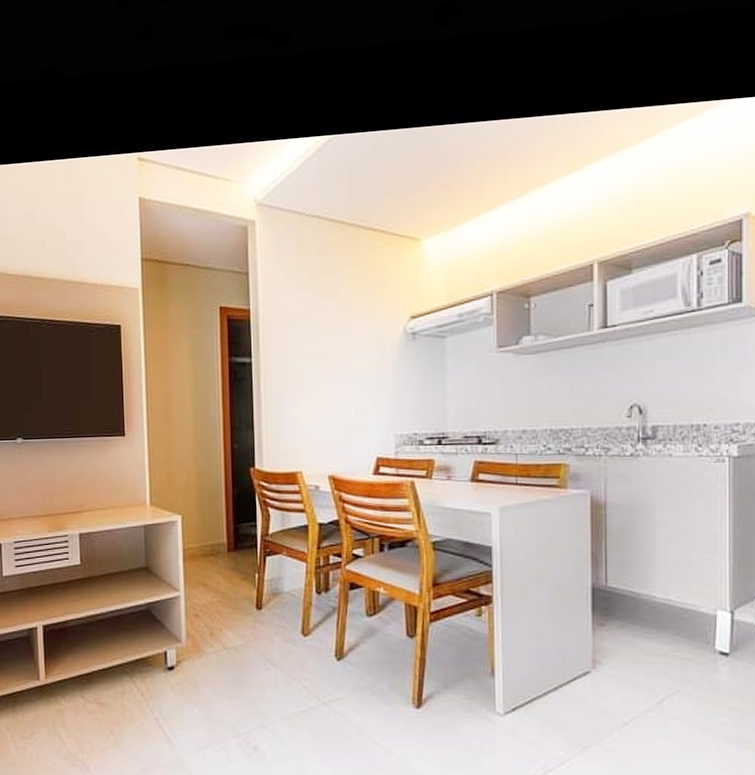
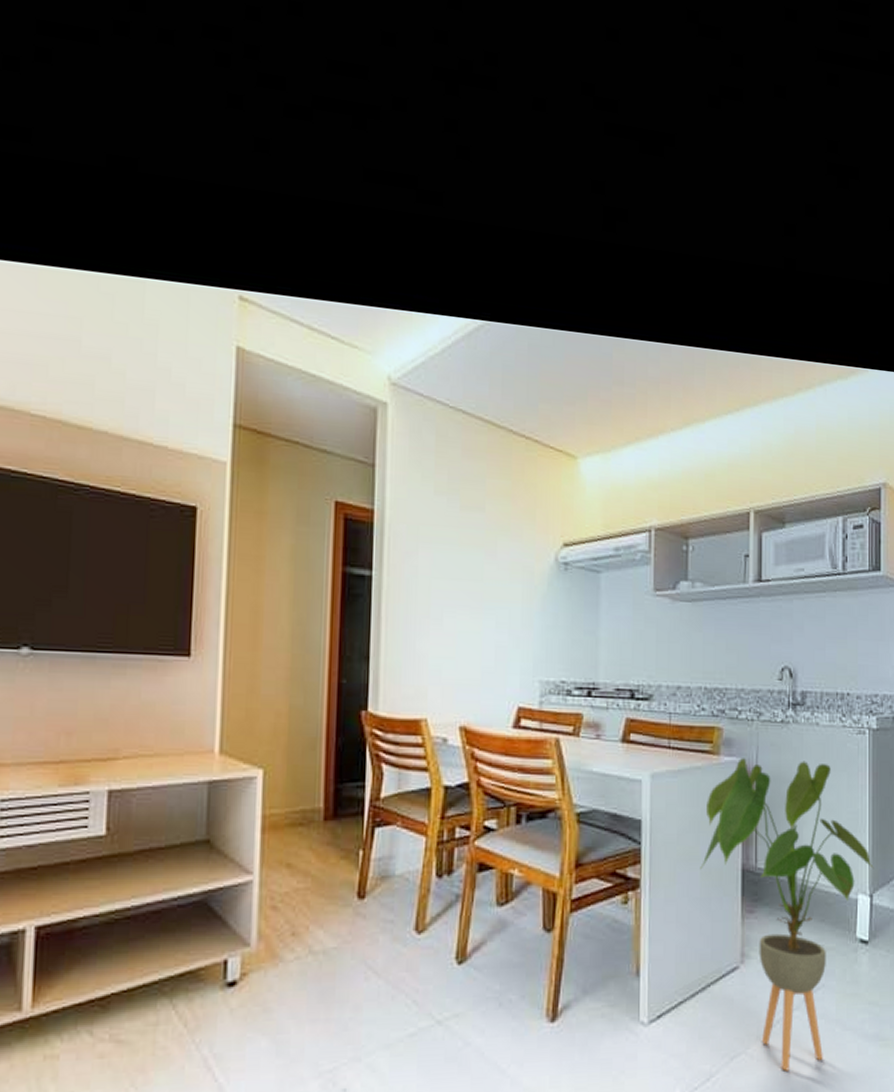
house plant: none [550,490,735,763] -> present [700,758,874,1071]

